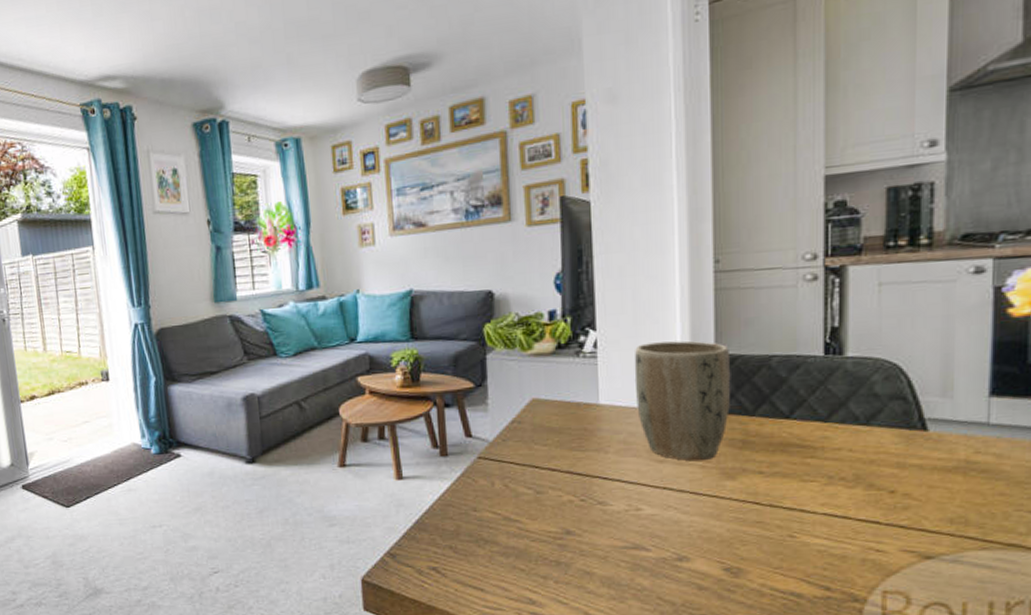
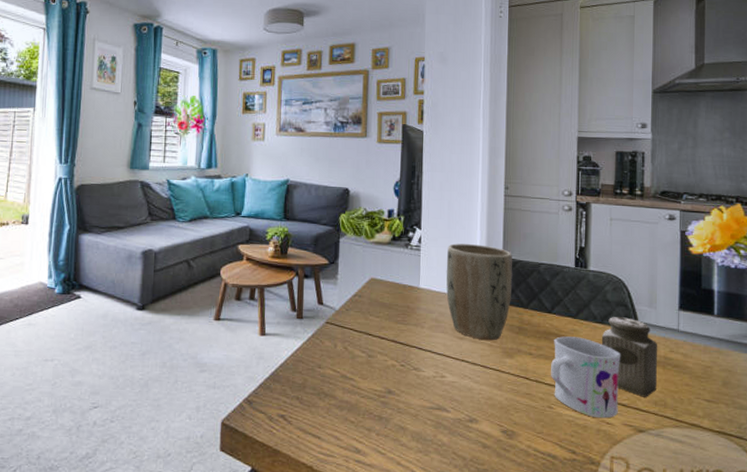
mug: none [791,445,898,545] -> present [551,336,621,419]
salt shaker: none [866,414,956,515] -> present [601,317,658,397]

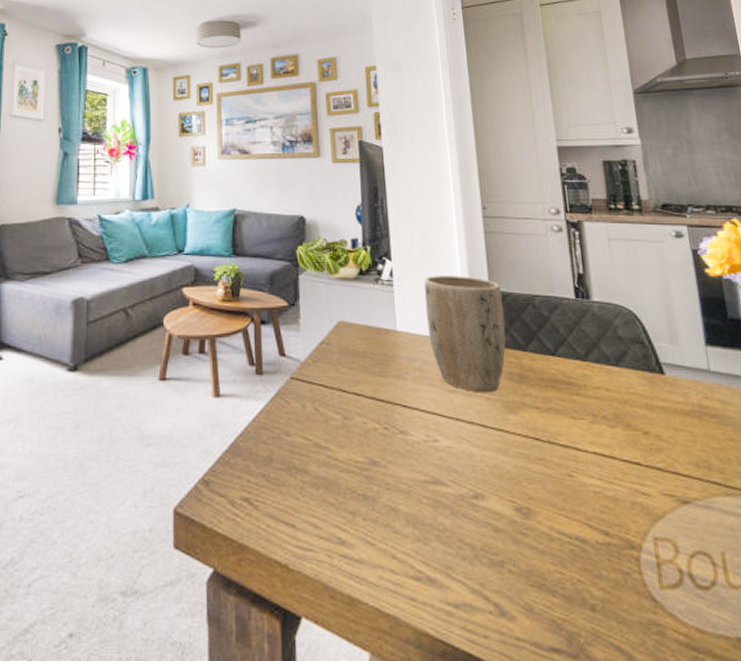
mug: present [551,336,621,419] -> none [563,384,654,488]
salt shaker: present [601,317,658,397] -> none [619,357,696,458]

